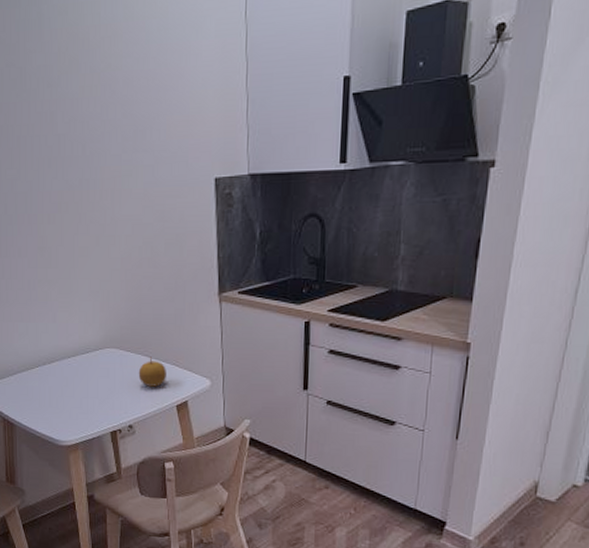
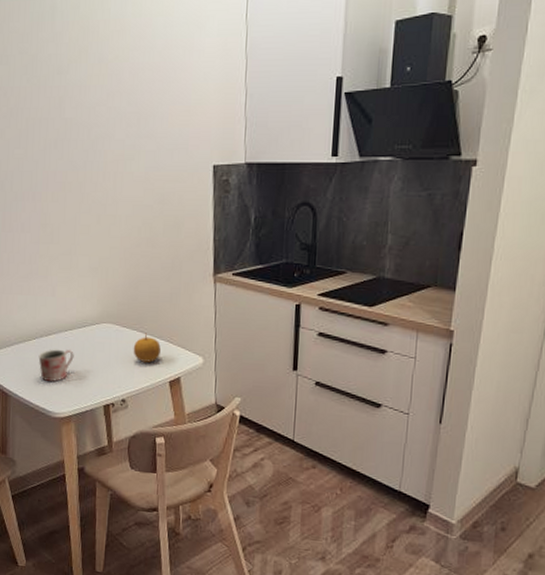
mug: none [42,376,78,409] -> present [38,349,74,382]

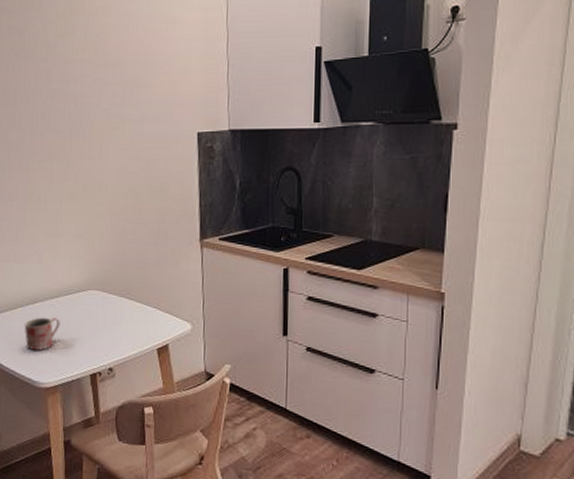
fruit: present [133,333,161,363] -> none [120,299,148,330]

